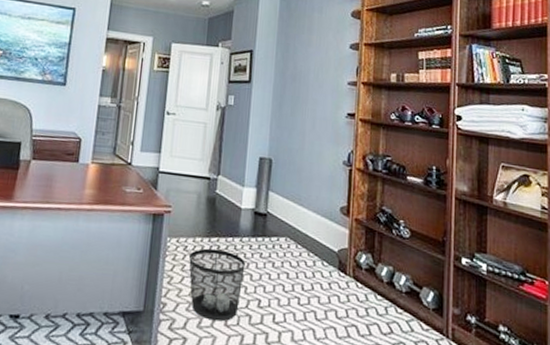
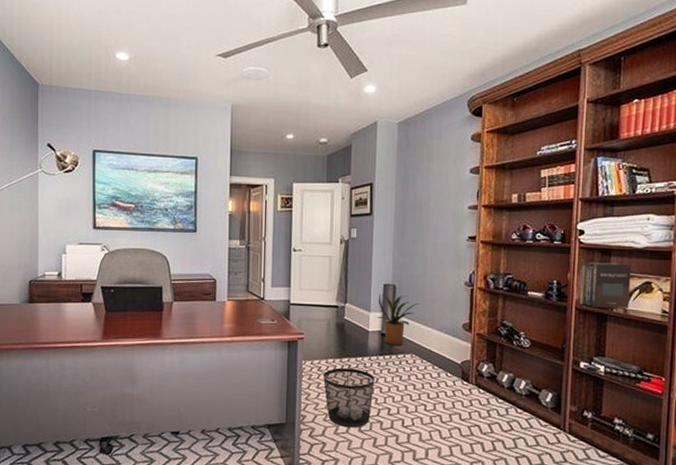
house plant: none [250,167,296,228] -> present [376,293,420,346]
books: none [456,149,509,202] -> present [577,262,632,309]

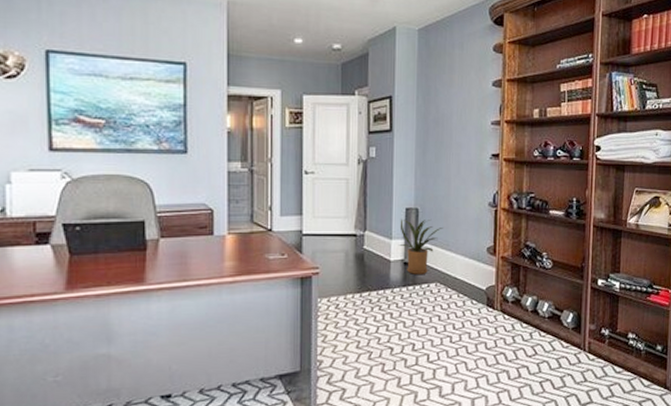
waste bin: present [323,367,375,428] -> none [342,303,398,370]
books: present [577,262,632,309] -> none [594,178,643,225]

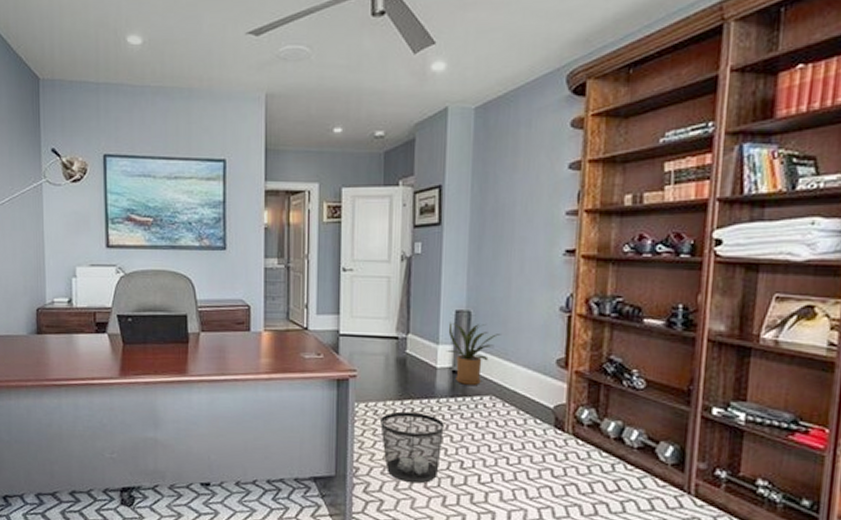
waste bin: none [342,303,398,370] -> present [380,411,444,484]

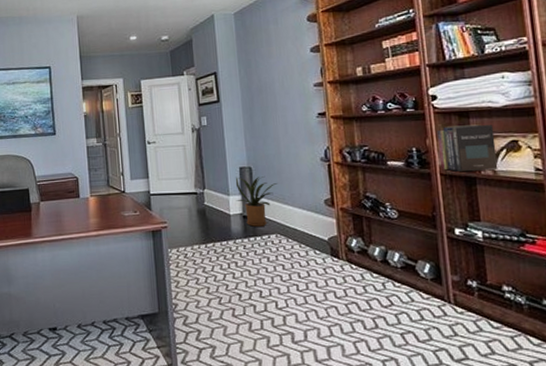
waste bin: present [380,411,444,484] -> none [190,252,243,313]
books: none [709,281,787,341] -> present [436,124,498,172]

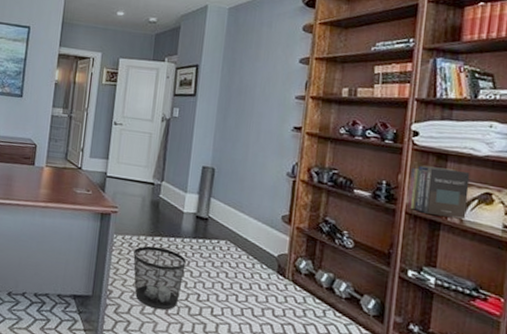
waste bin: none [190,252,243,313] -> present [133,246,186,310]
house plant: present [235,176,278,228] -> none [192,175,238,231]

